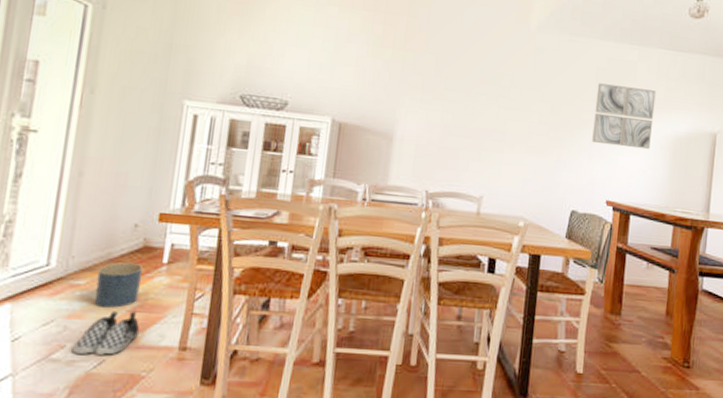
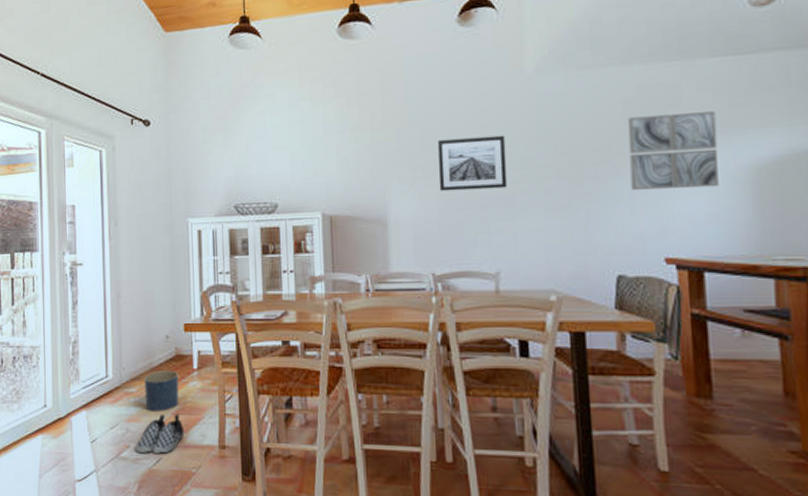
wall art: none [444,70,506,124] -> present [438,135,508,192]

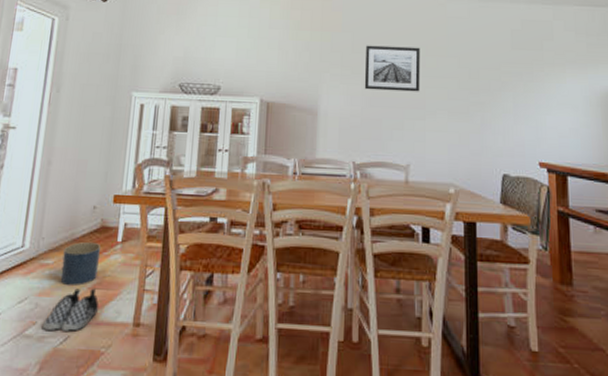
wall art: present [627,111,719,191] -> none [514,45,579,107]

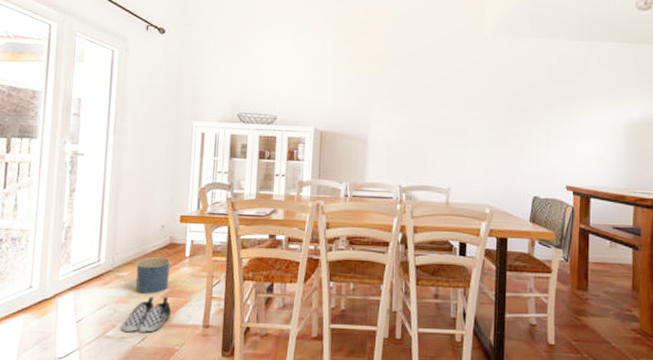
wall art: present [364,45,421,92] -> none [411,78,464,122]

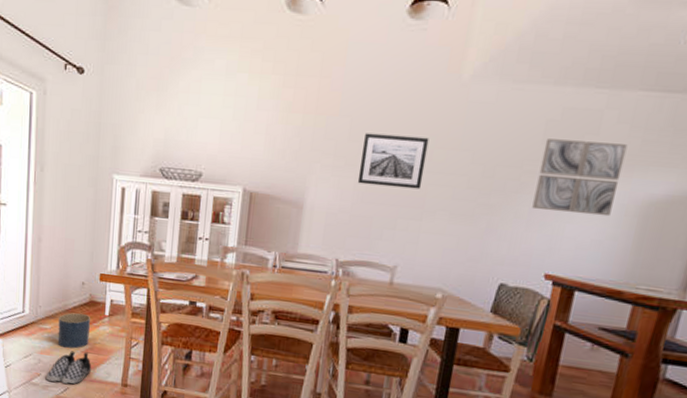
wall art: none [411,78,464,122] -> present [357,133,430,189]
wall art: none [549,79,608,137] -> present [532,139,628,217]

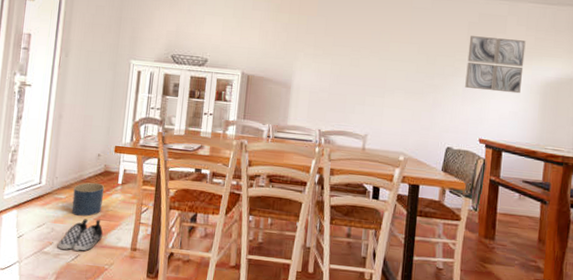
wall art: present [357,133,430,189] -> none [333,29,386,73]

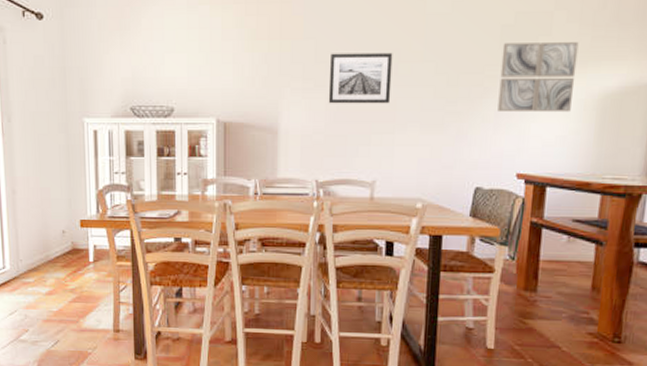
shoe: present [57,219,104,251] -> none [34,301,81,337]
planter: present [71,182,105,217] -> none [41,262,76,301]
wall art: none [333,29,386,73] -> present [328,52,393,104]

